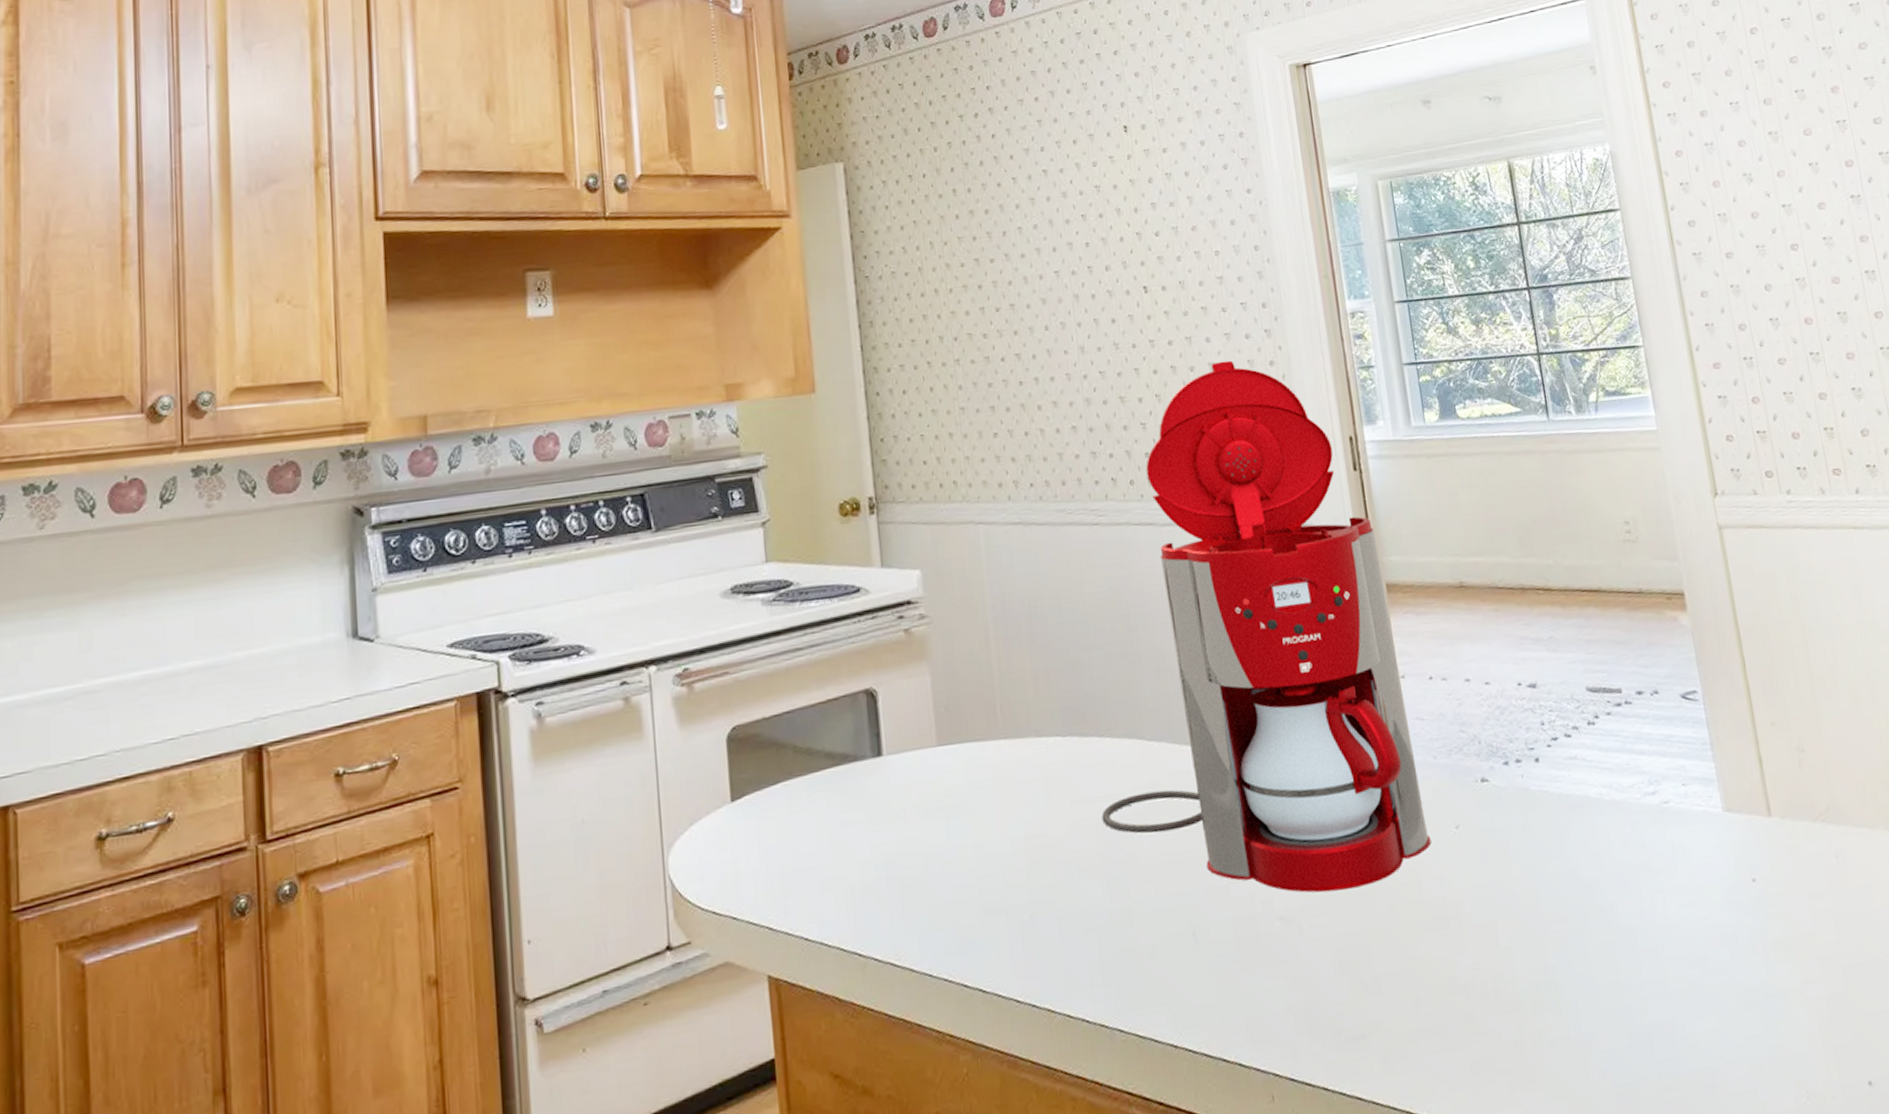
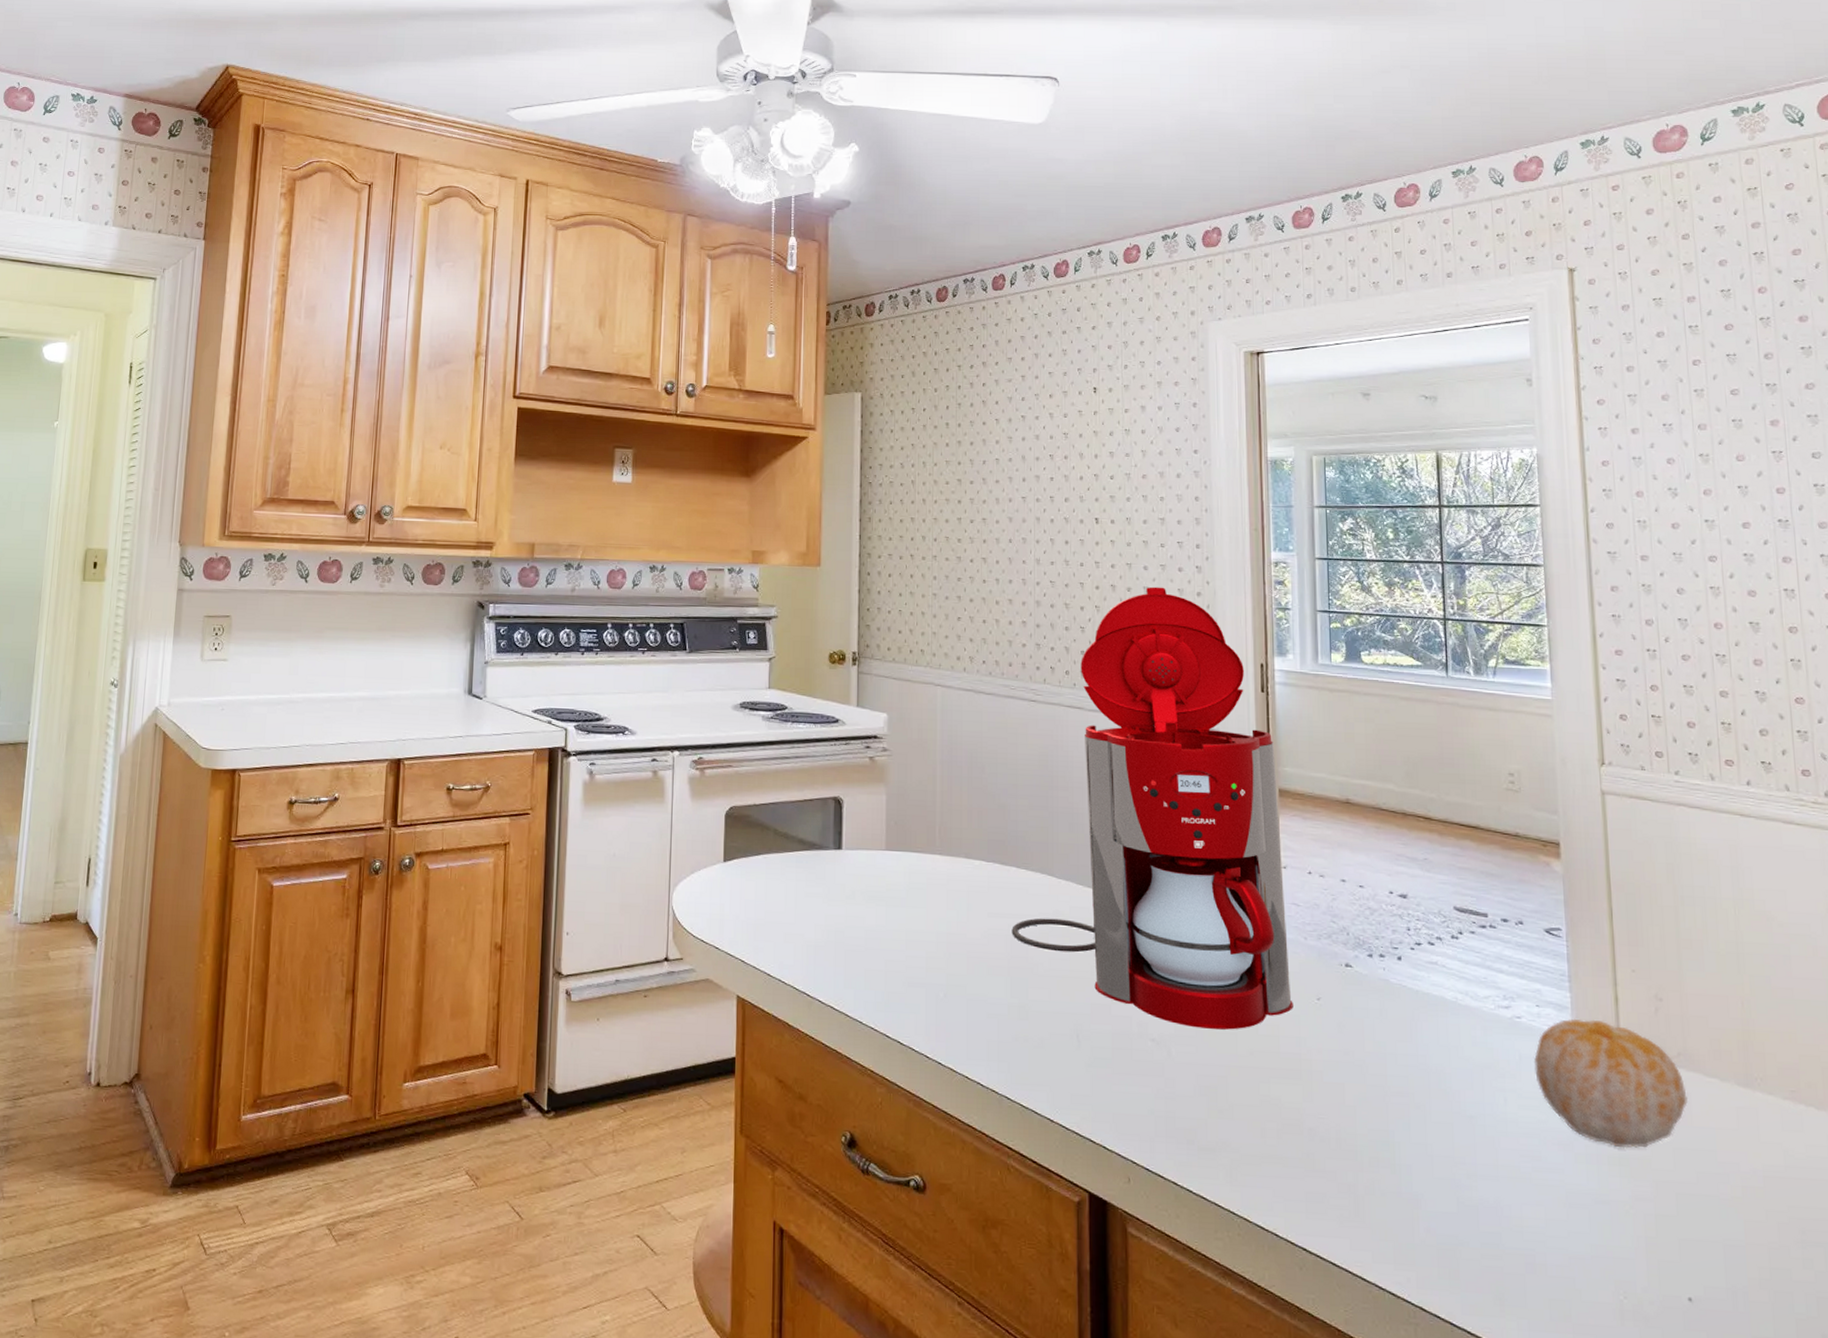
fruit: none [1687,787,1842,928] -> present [1534,1018,1688,1149]

